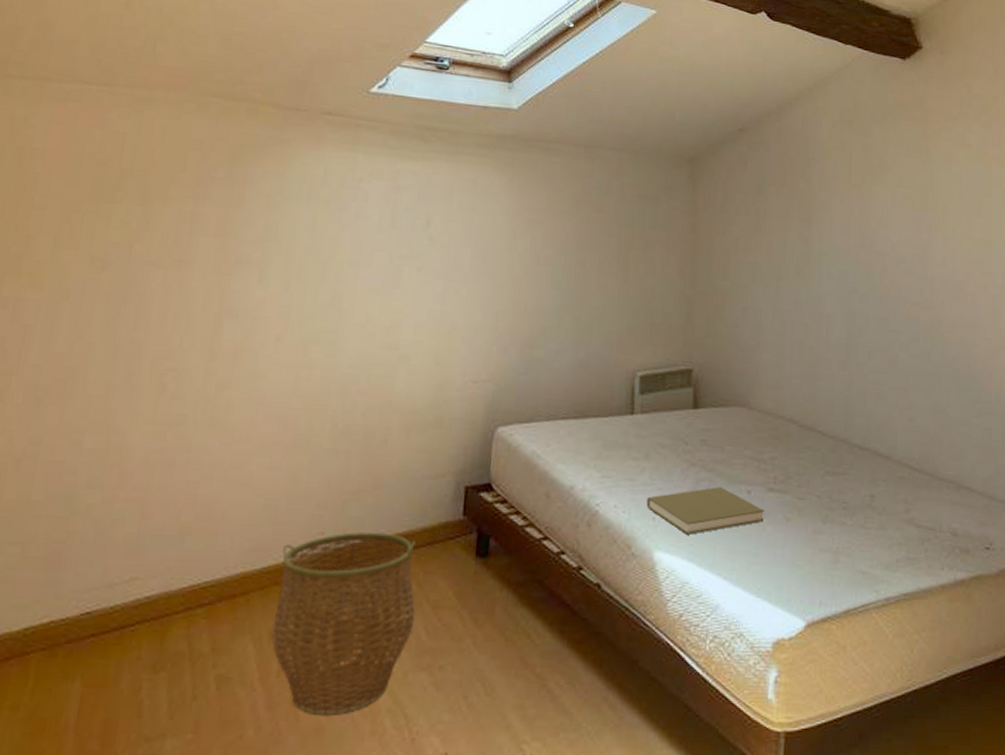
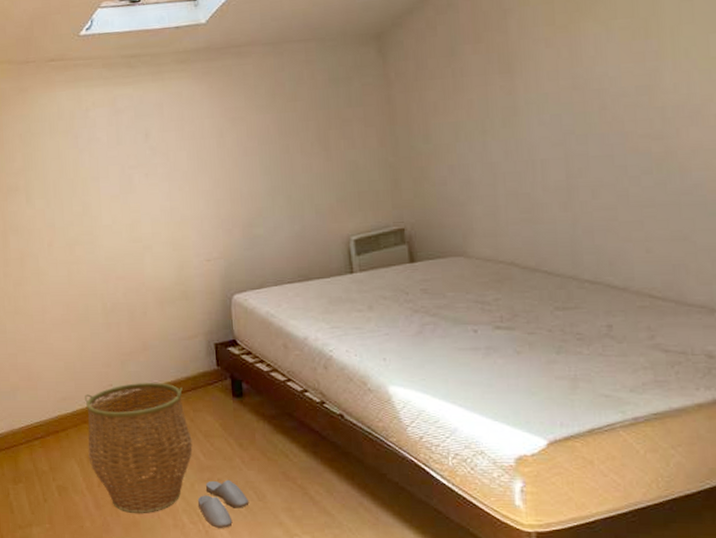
slippers: none [408,666,474,735] -> present [198,479,249,528]
book: present [646,486,765,535] -> none [375,328,495,371]

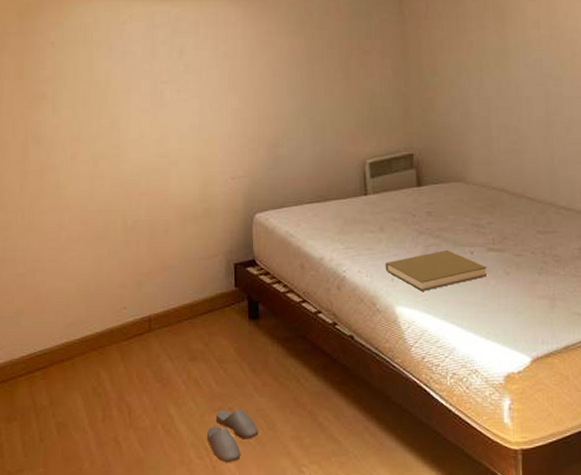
basket: present [85,383,193,513] -> none [94,305,205,450]
book: none [375,328,495,371] -> present [385,249,488,291]

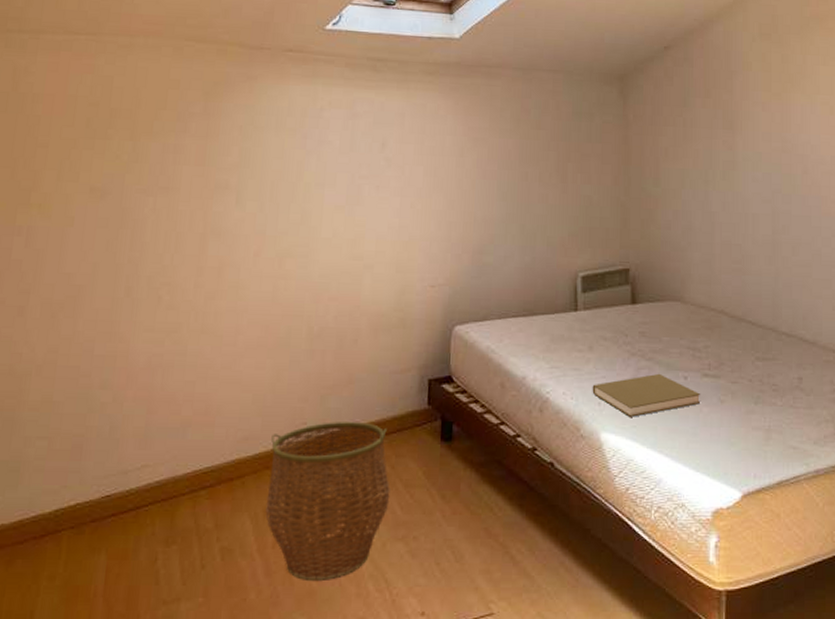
basket: none [94,305,205,450] -> present [265,422,390,580]
slippers: present [207,408,259,462] -> none [388,537,445,596]

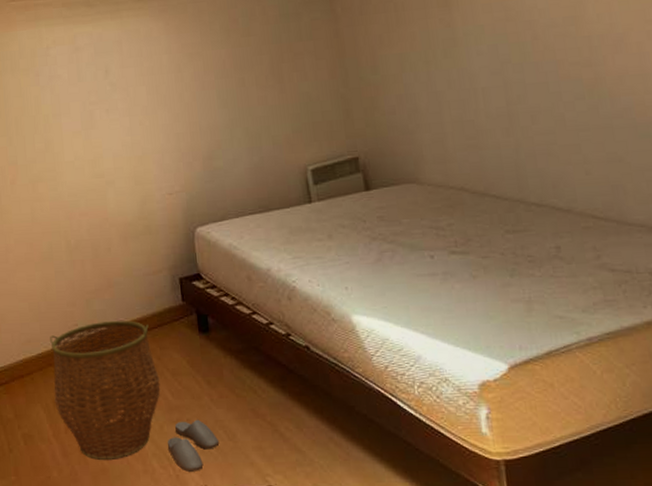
slippers: none [388,537,445,596] -> present [168,419,220,472]
book: present [592,373,701,417] -> none [337,254,452,299]

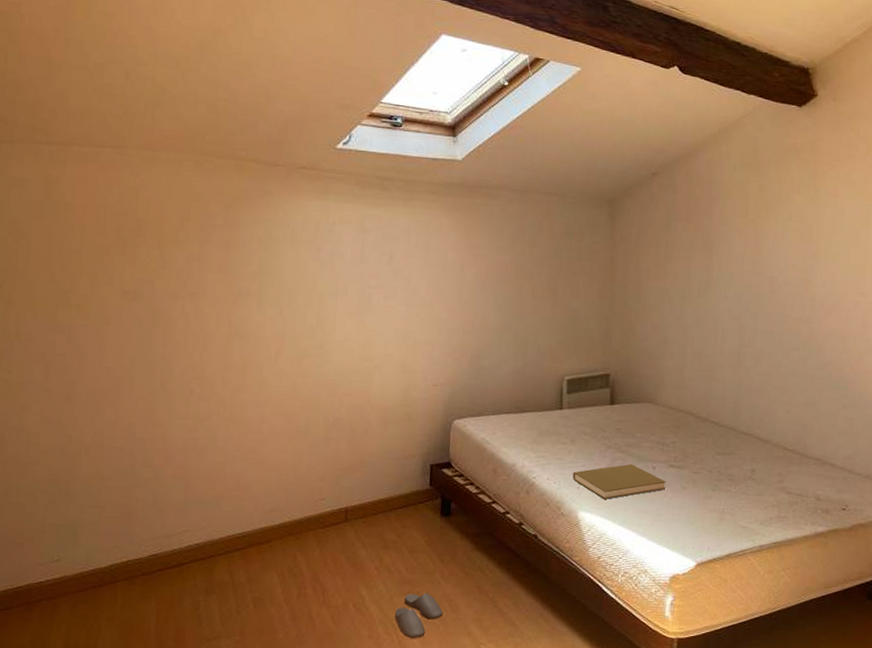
basket: present [50,320,161,460] -> none [290,498,397,625]
book: none [337,254,452,299] -> present [572,463,667,499]

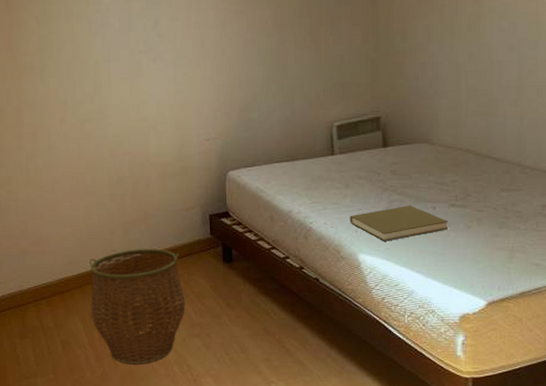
basket: none [290,498,397,625] -> present [89,249,186,364]
slippers: present [395,592,444,638] -> none [189,334,233,377]

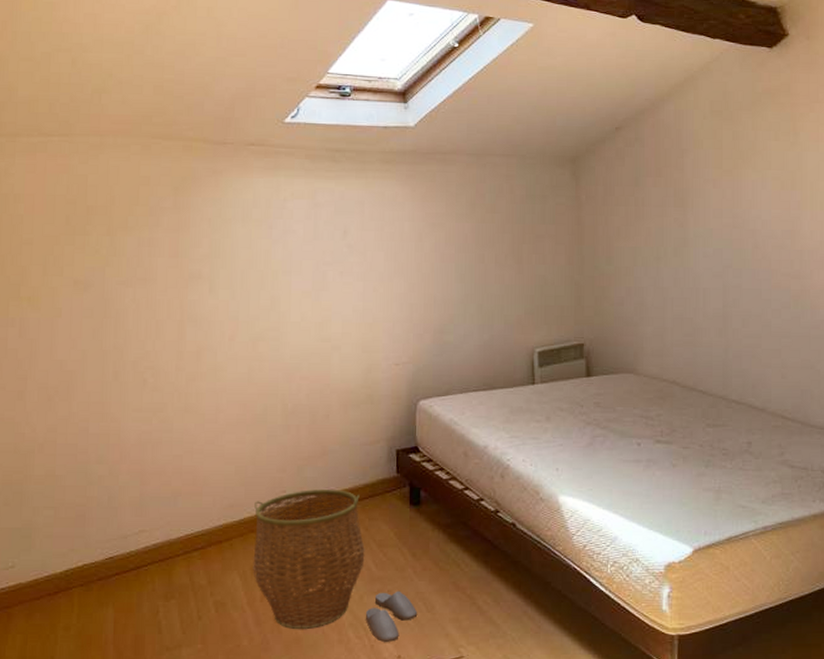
slippers: none [189,334,233,377] -> present [366,591,418,642]
book: present [350,205,449,241] -> none [550,440,654,481]

